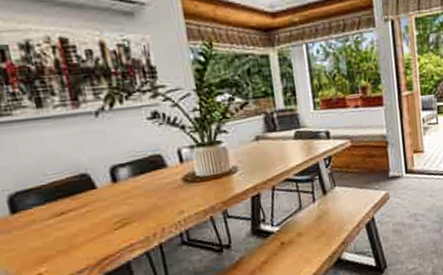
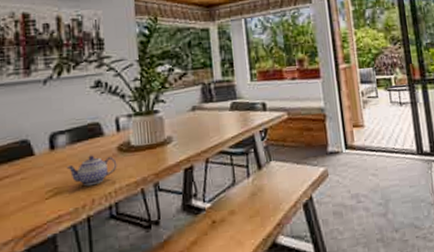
teapot: none [132,186,184,216] -> present [67,155,117,186]

